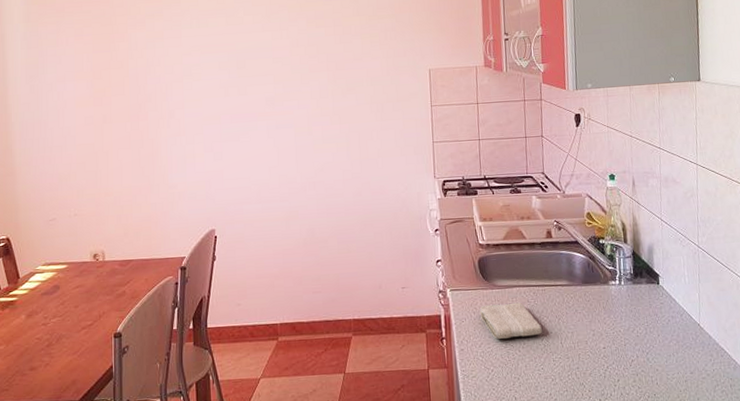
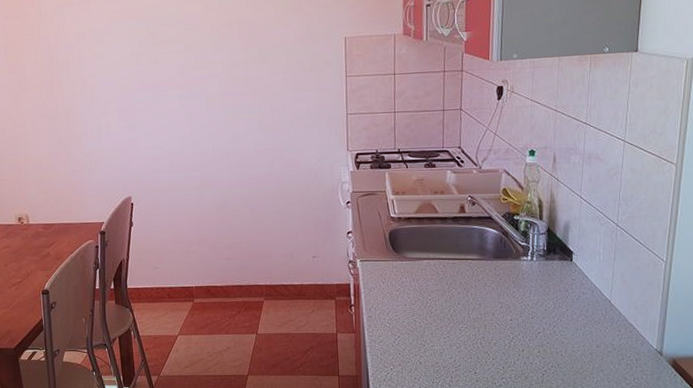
washcloth: present [479,302,543,339] -> none [388,274,451,308]

